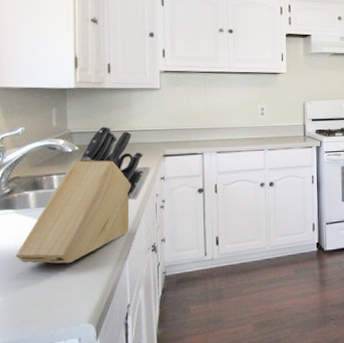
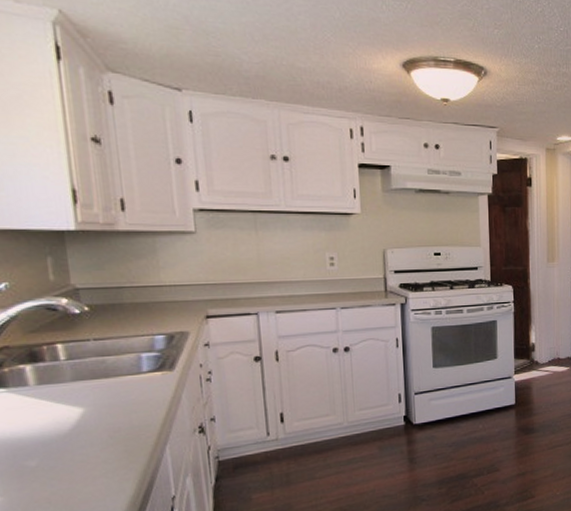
knife block: present [16,125,144,264] -> none [15,279,181,454]

